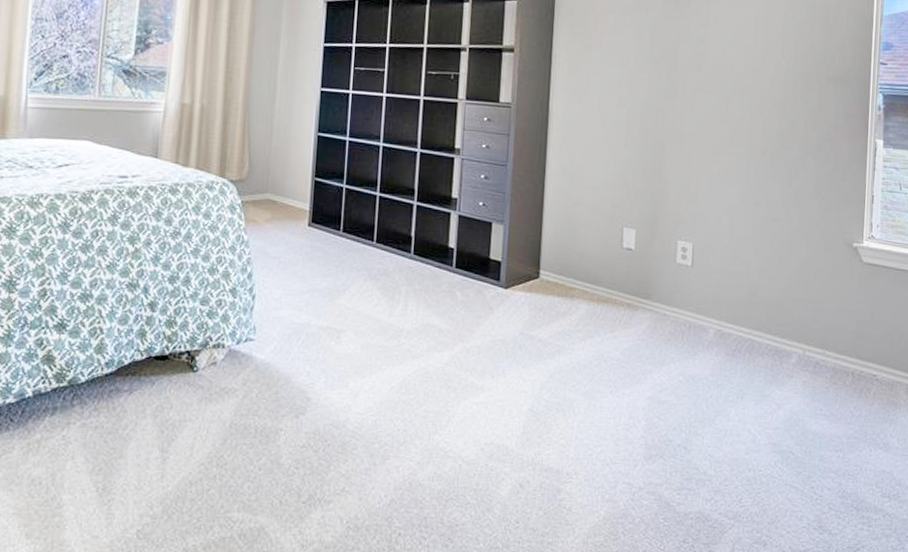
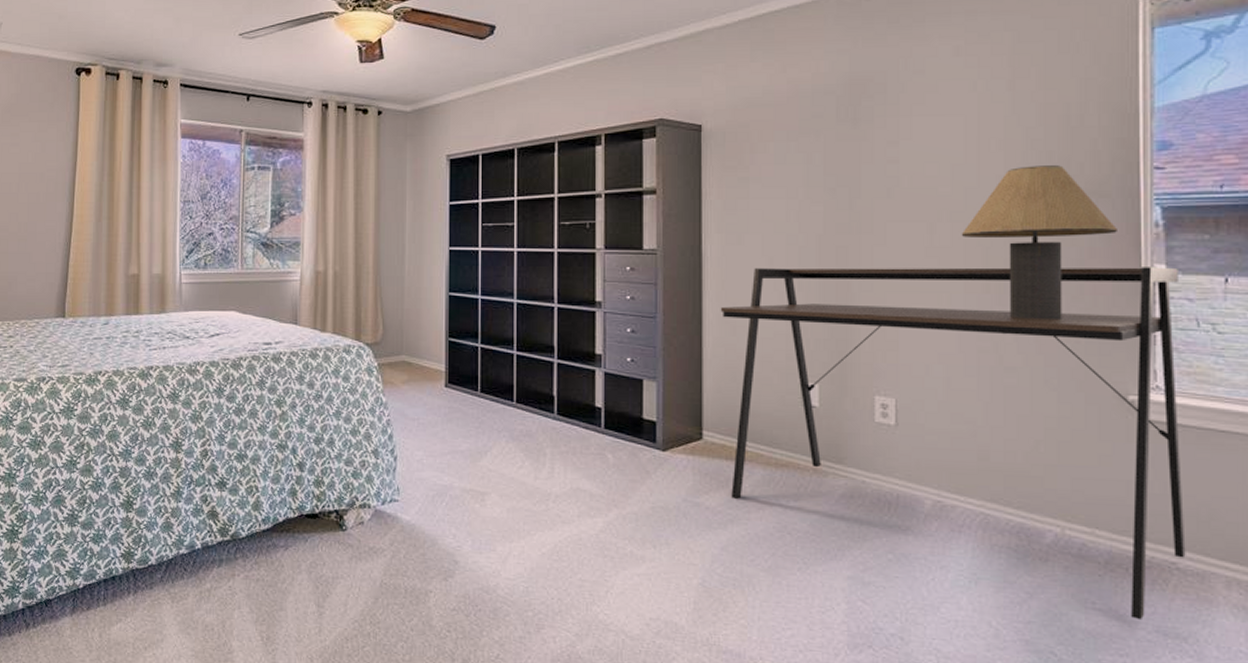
desk: none [560,125,891,422] -> present [720,267,1186,621]
table lamp: none [748,54,854,180] -> present [961,165,1117,319]

